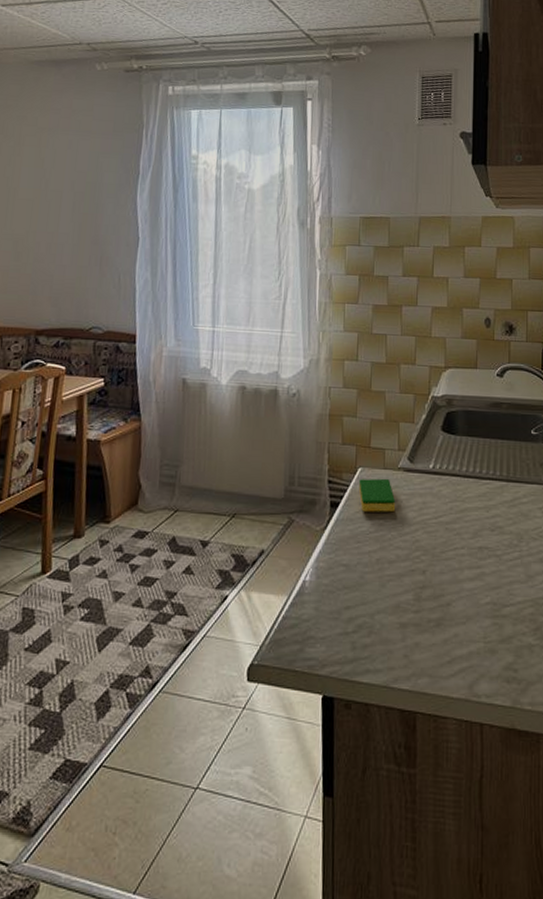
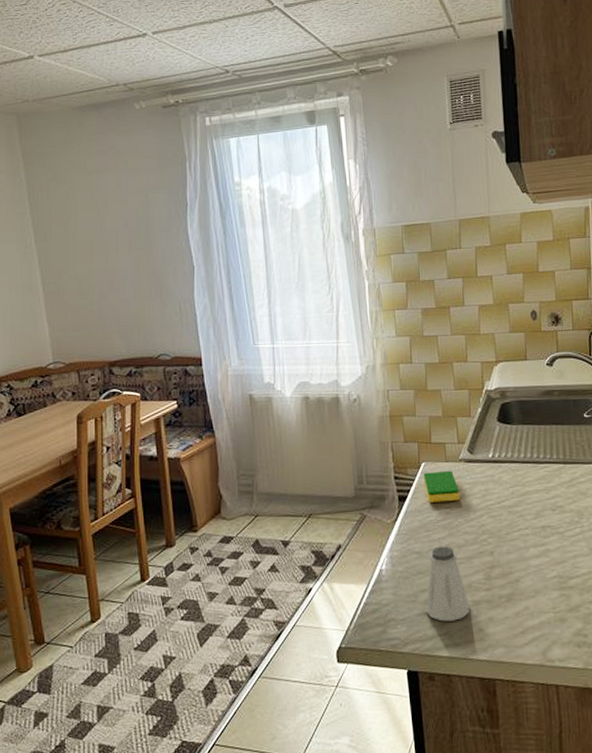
saltshaker: none [347,560,397,644] -> present [425,546,471,622]

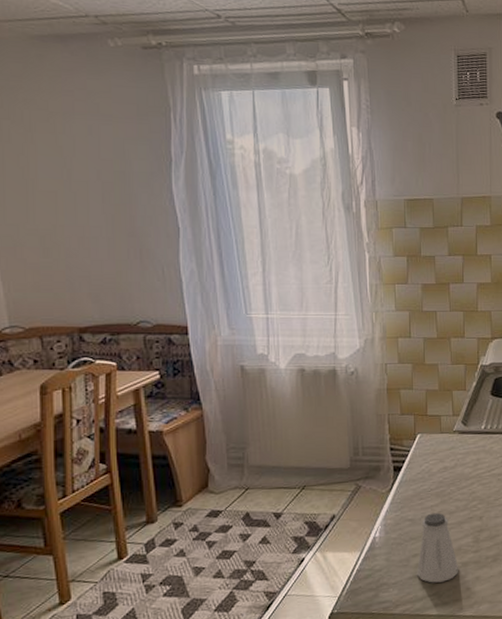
dish sponge: present [423,470,460,503] -> none [418,441,453,472]

